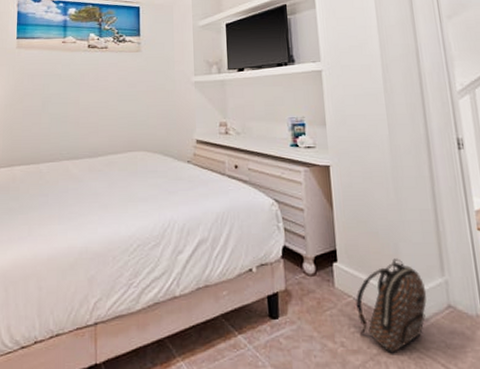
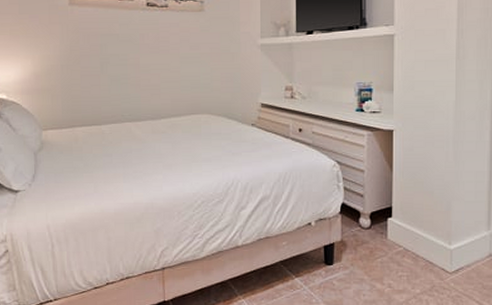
backpack: present [355,258,427,354] -> none [404,215,472,293]

